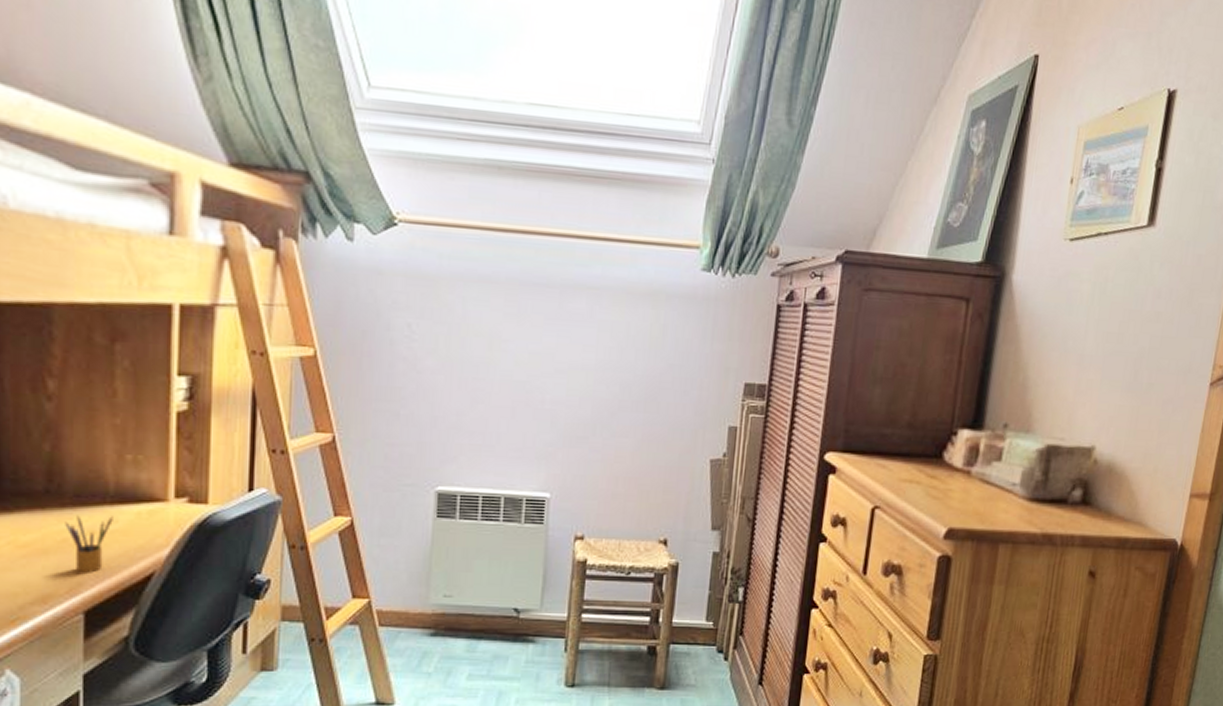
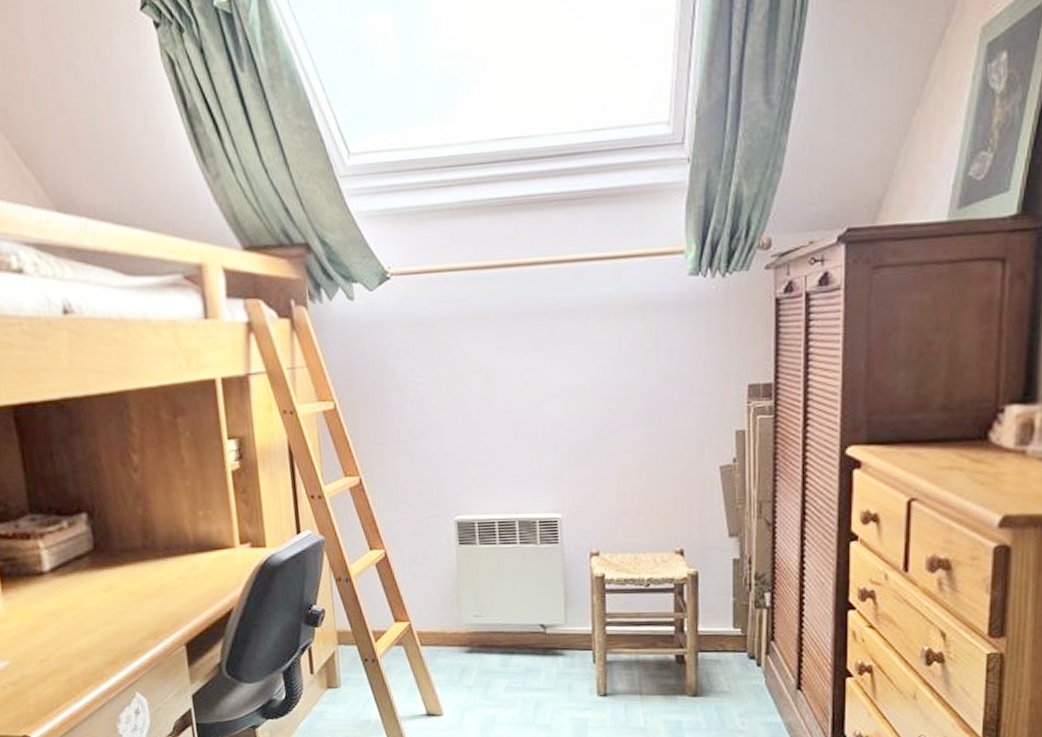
pencil box: present [65,515,113,573] -> none [161,563,196,612]

